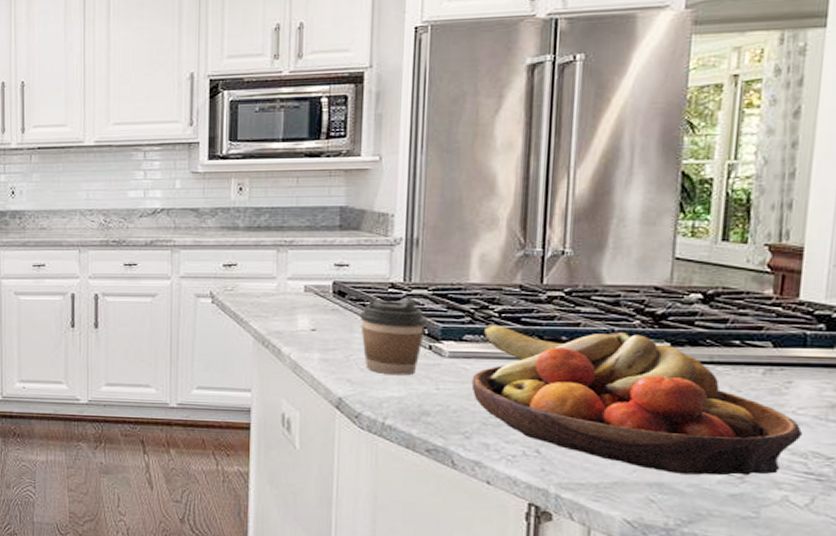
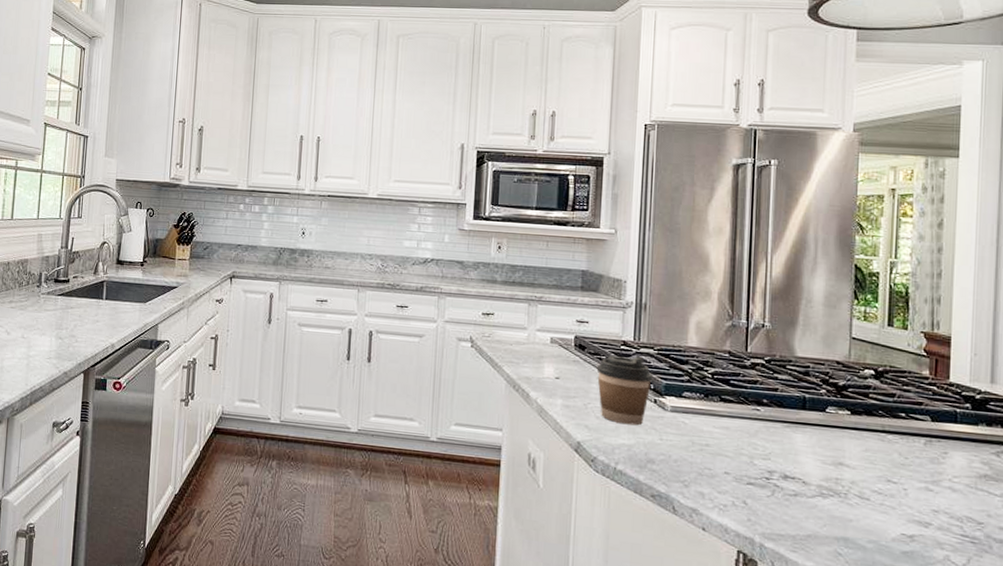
fruit bowl: present [471,324,804,476] -> none [689,384,959,535]

